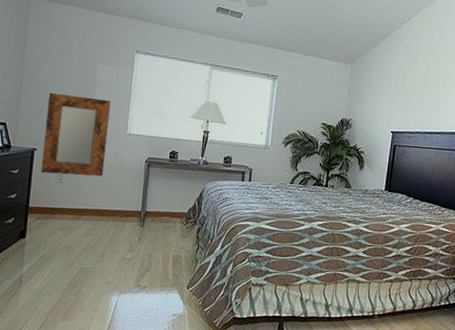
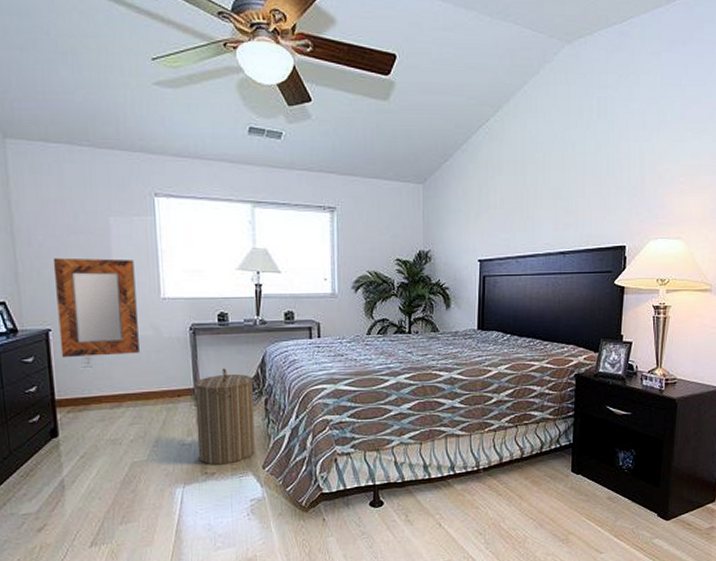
laundry hamper: none [135,197,191,281] -> present [194,368,255,465]

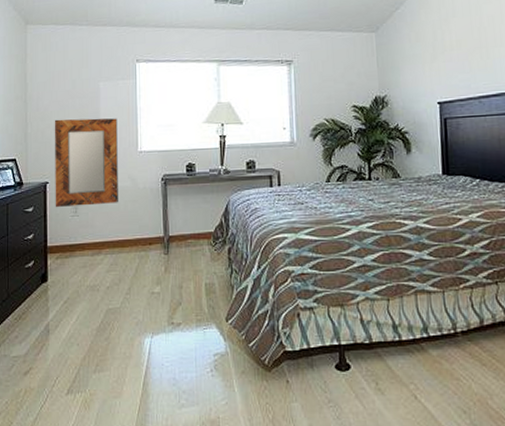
laundry hamper: present [194,368,255,465] -> none [164,217,219,315]

